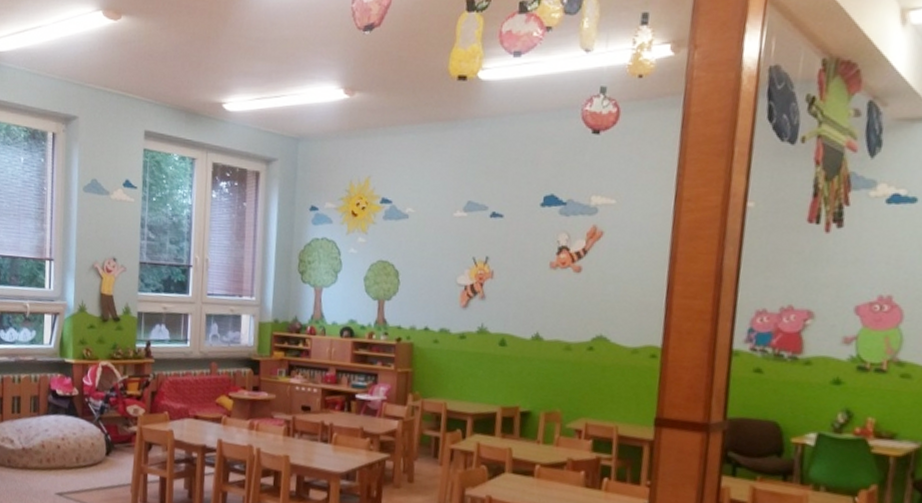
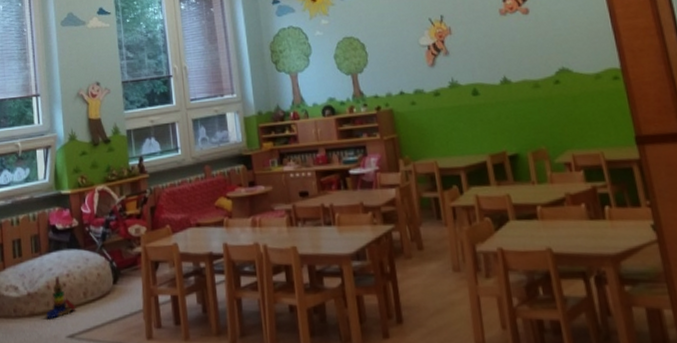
stacking toy: none [38,438,68,476] -> present [45,276,76,319]

